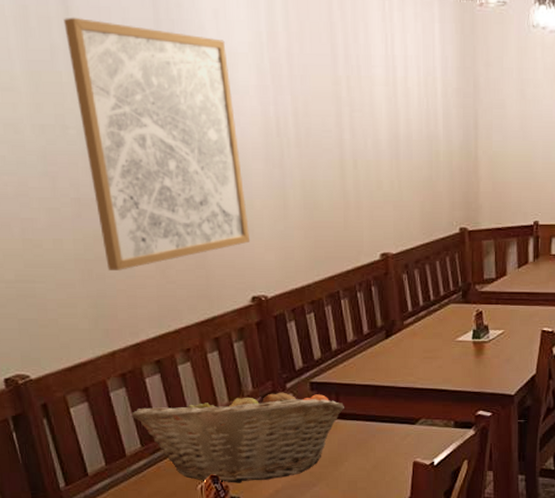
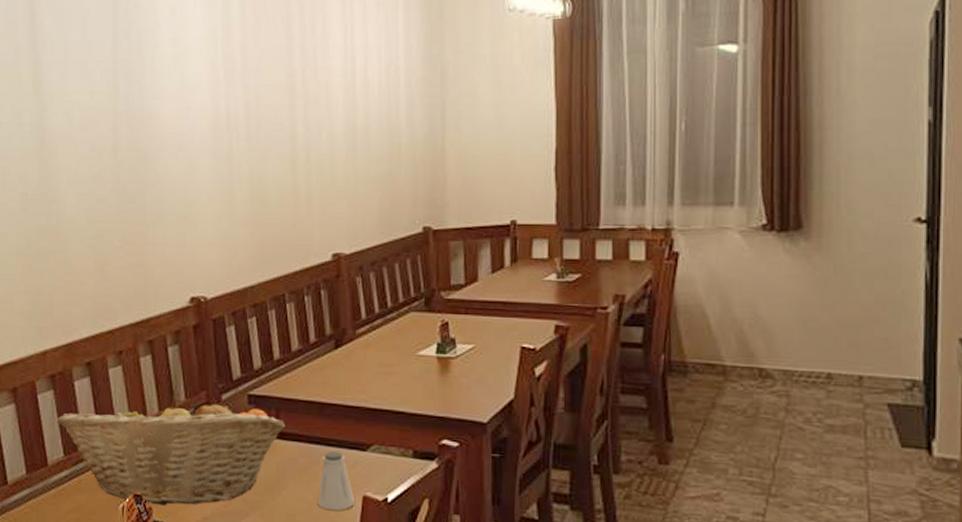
wall art: present [64,17,251,270] -> none [29,20,193,266]
saltshaker: none [375,426,407,476] -> present [317,451,355,511]

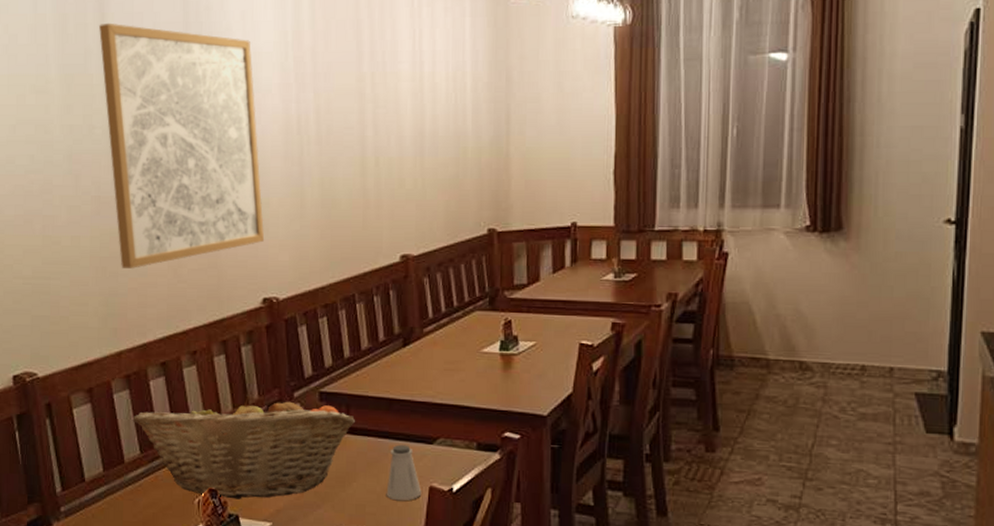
wall art: none [29,20,193,266] -> present [99,23,265,269]

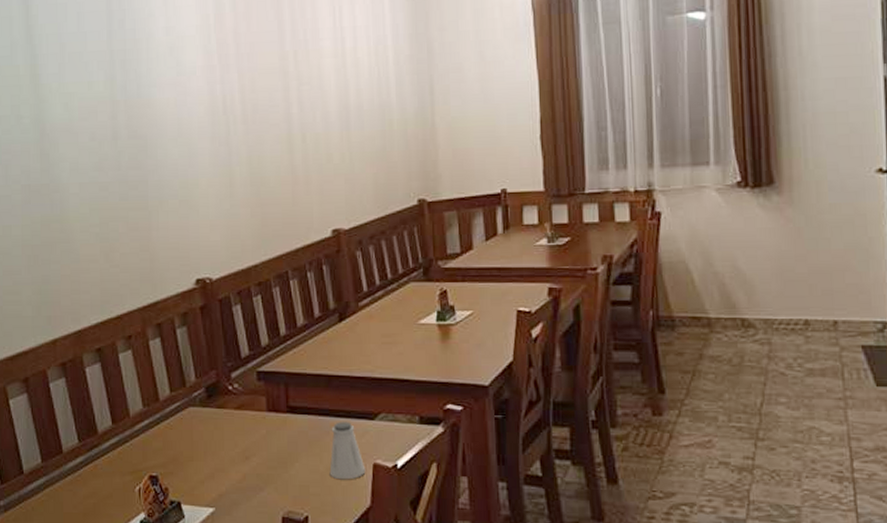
wall art: present [99,23,265,269] -> none [24,14,196,255]
fruit basket: present [132,394,356,500] -> none [69,377,295,485]

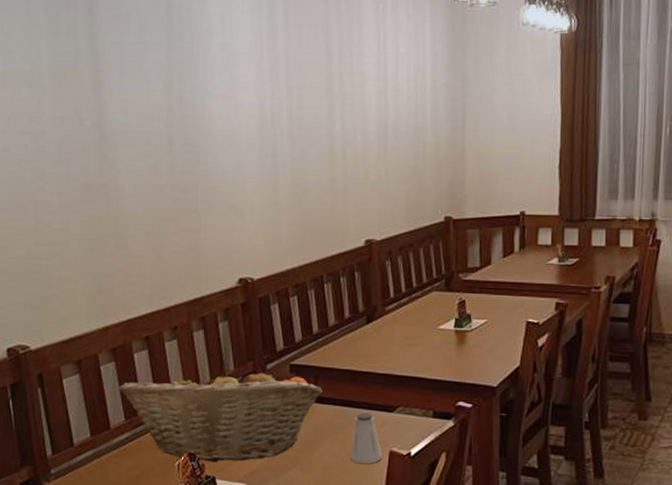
fruit basket: none [69,377,295,485] -> present [118,366,323,463]

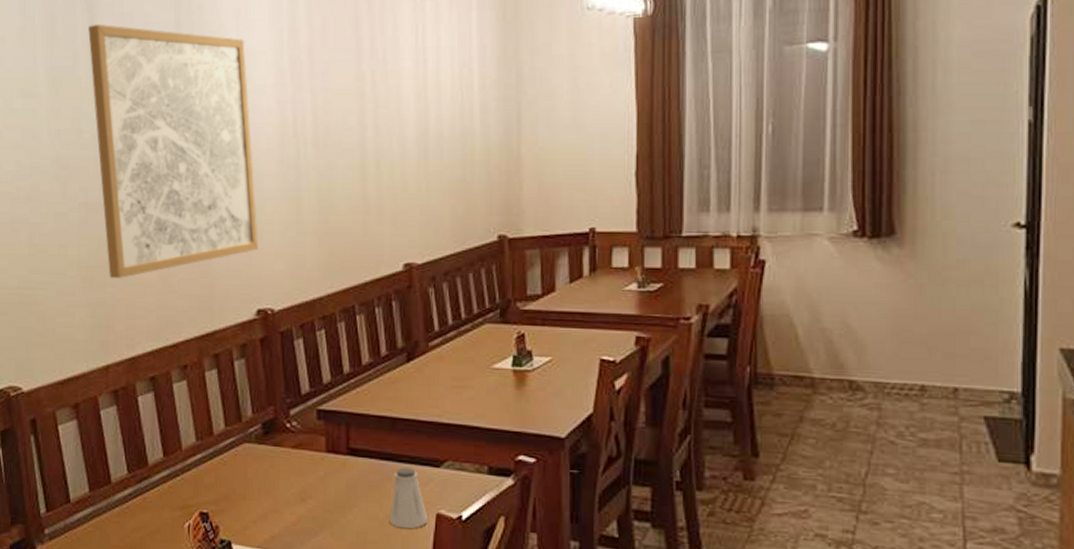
wall art: none [89,23,241,250] -> present [88,24,259,278]
fruit basket: present [118,366,323,463] -> none [120,411,357,524]

